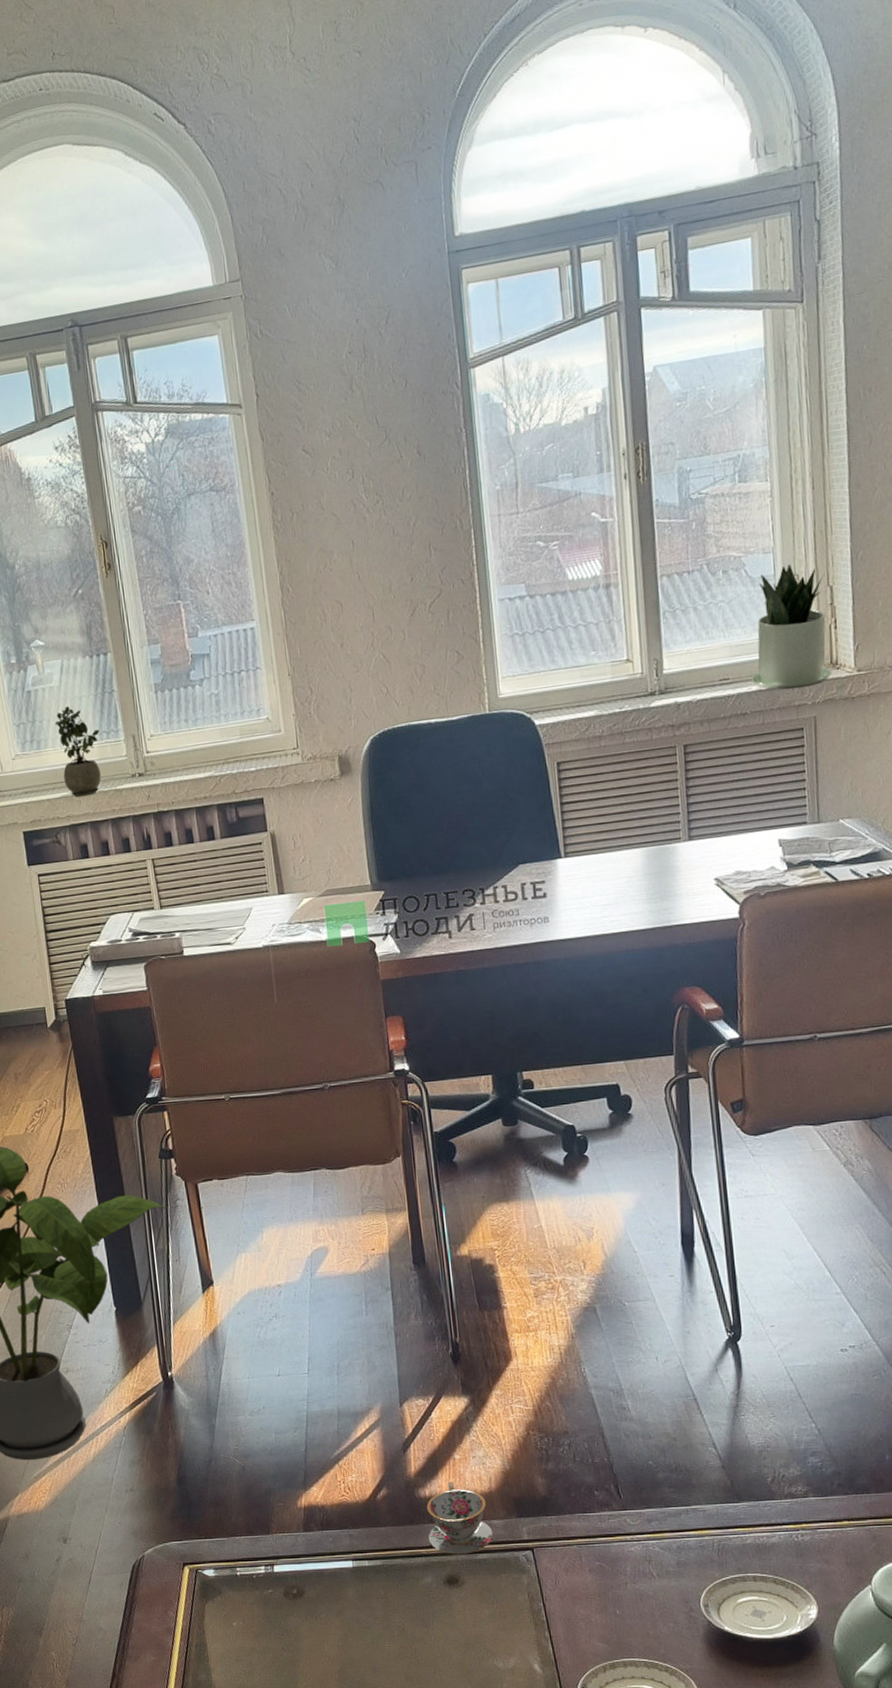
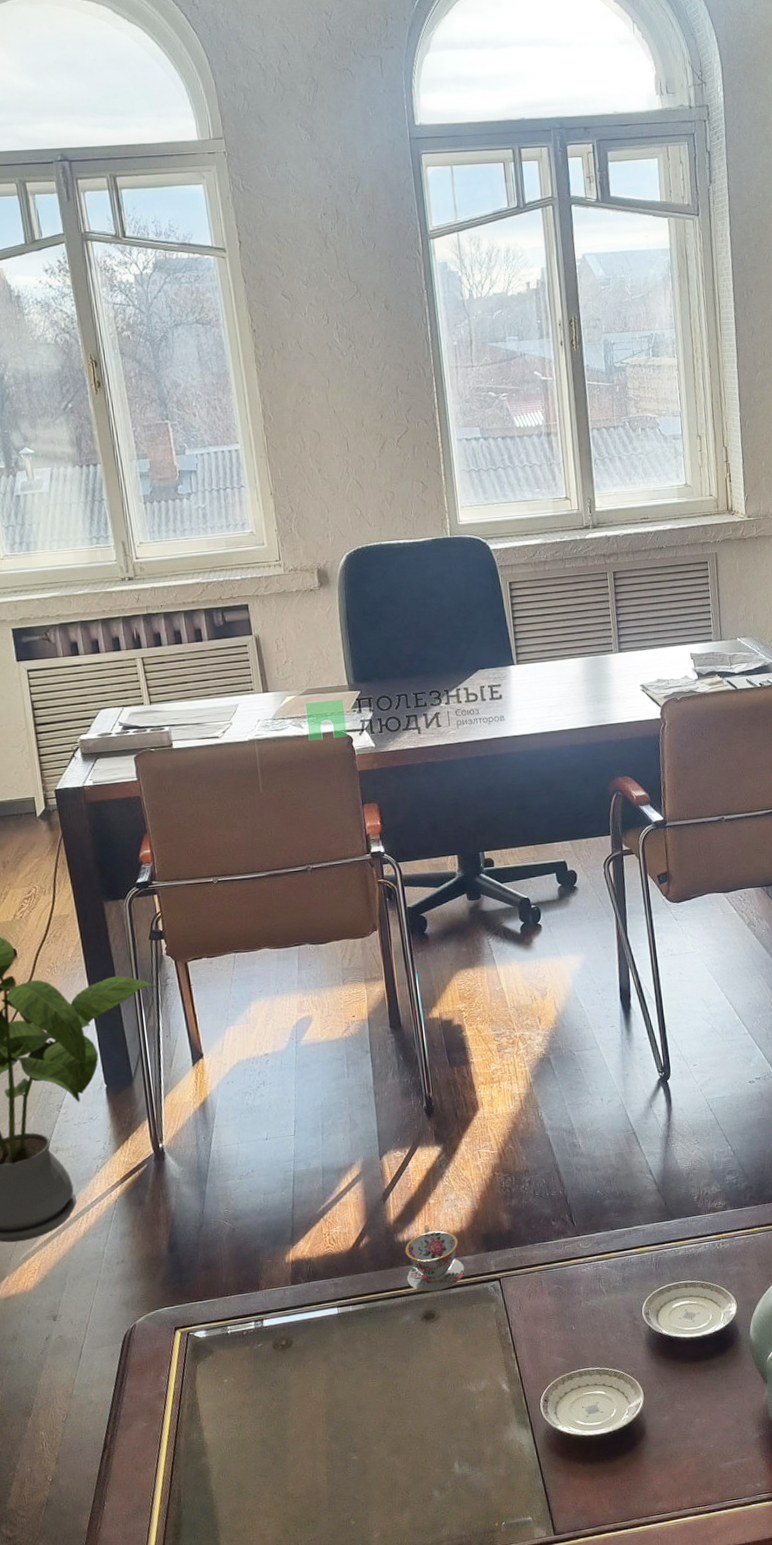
potted plant: present [54,706,101,798] -> none [44,512,91,598]
planter: present [750,564,833,690] -> none [665,427,729,530]

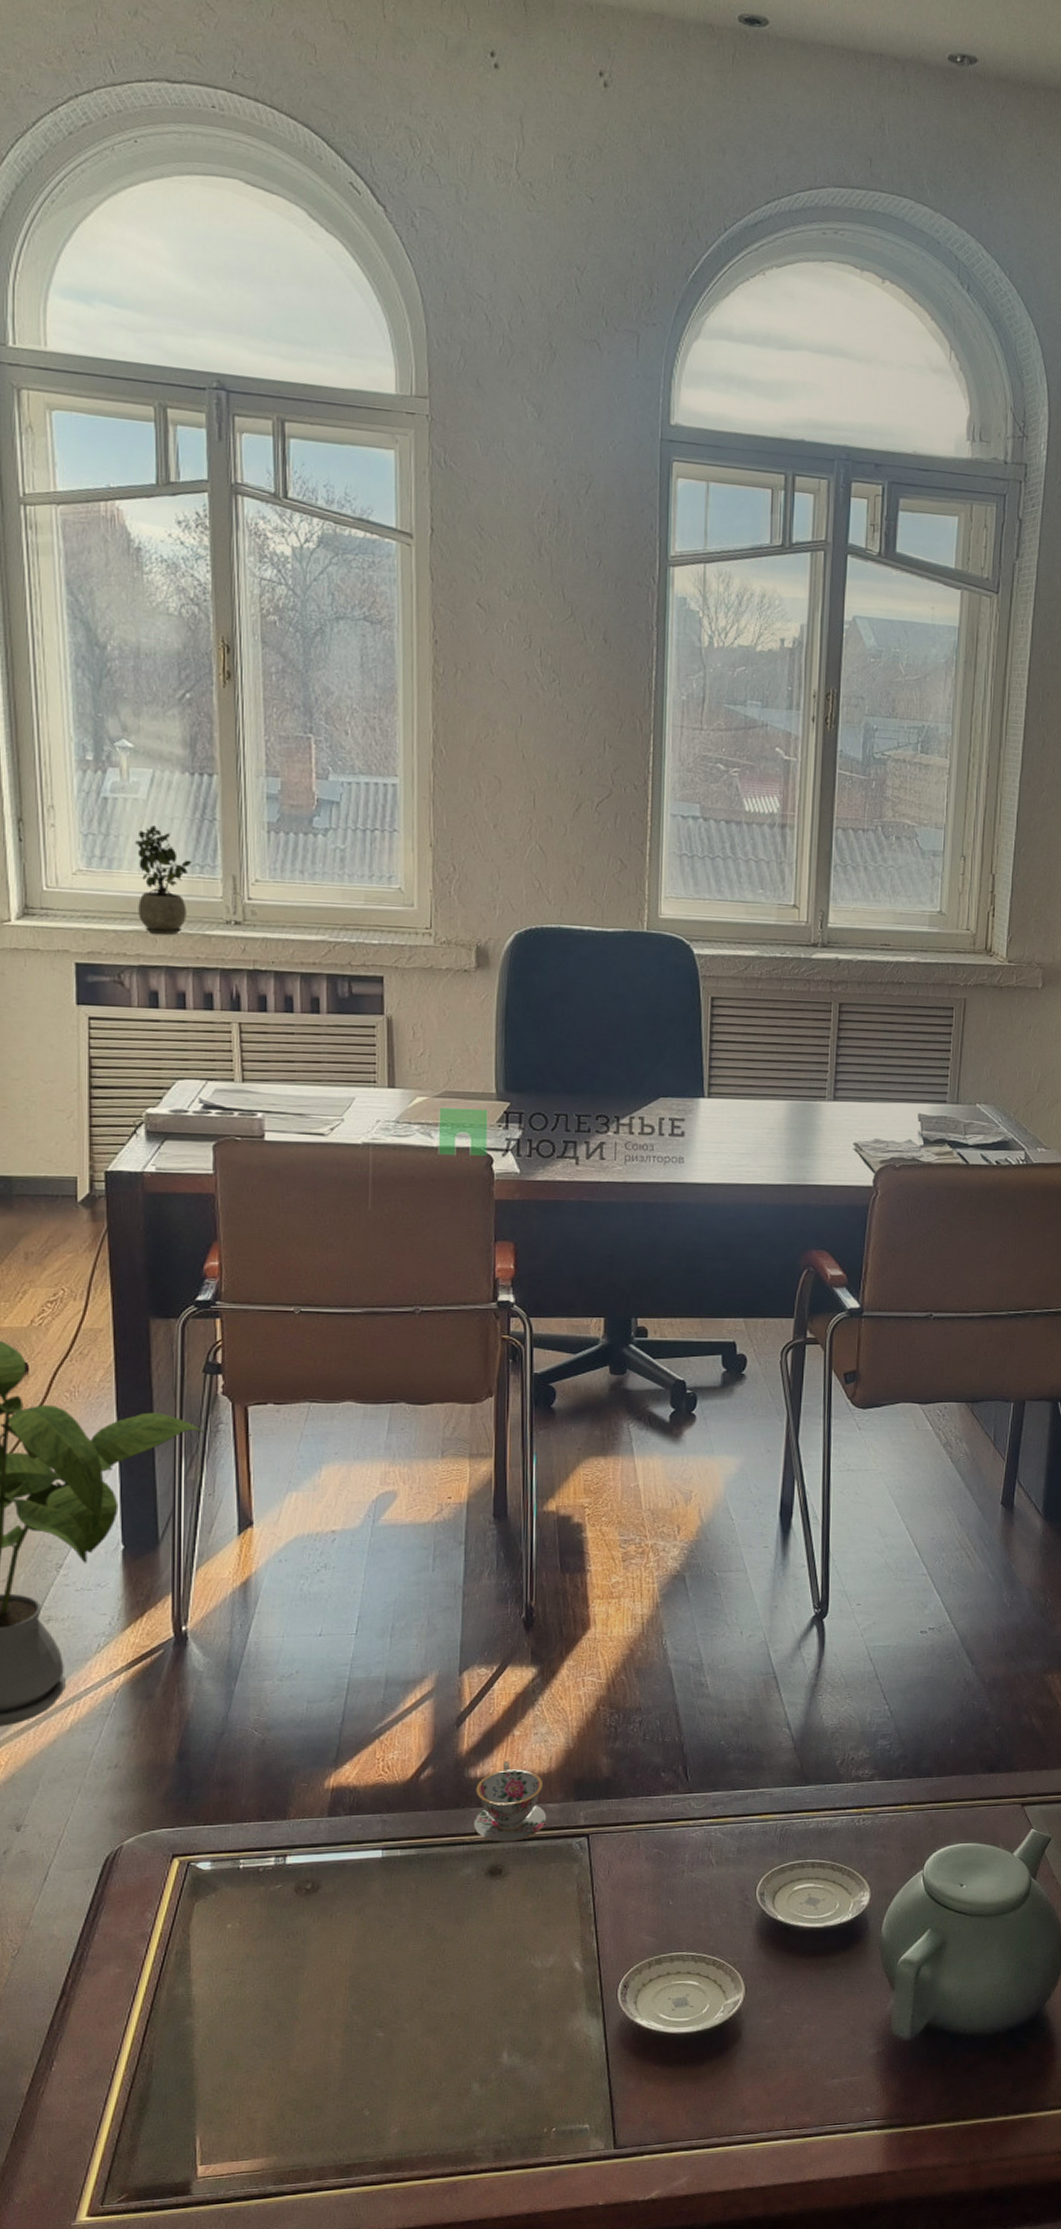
potted plant: none [44,512,91,598] -> present [134,825,192,936]

